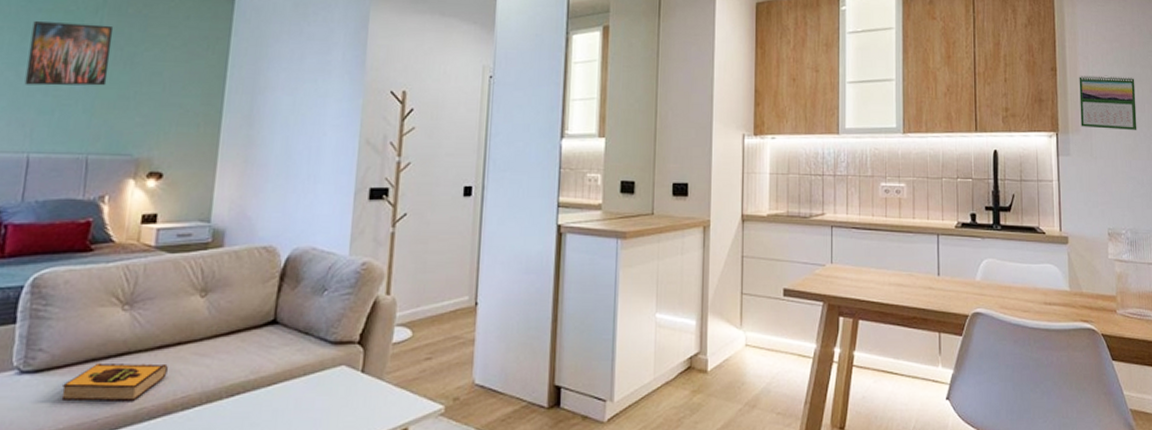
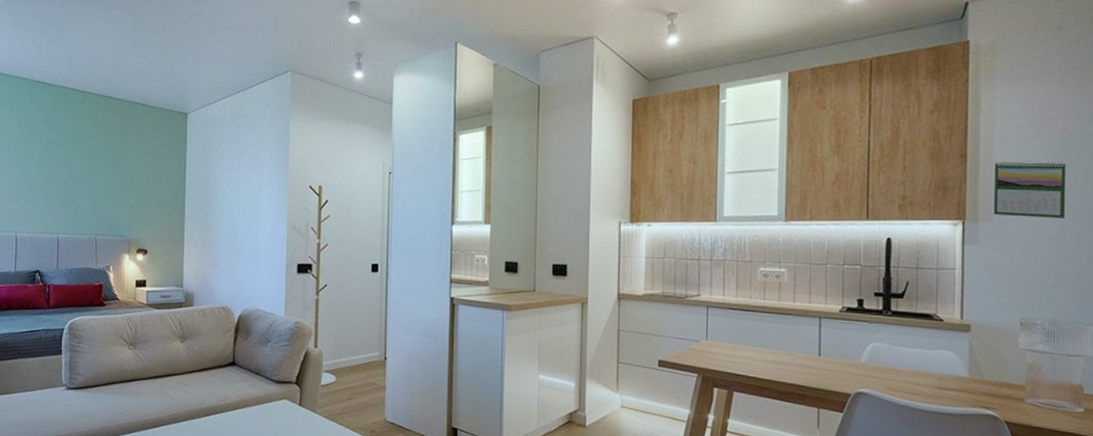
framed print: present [24,21,114,86] -> none [50,137,105,185]
hardback book: present [61,362,168,401] -> none [95,385,162,414]

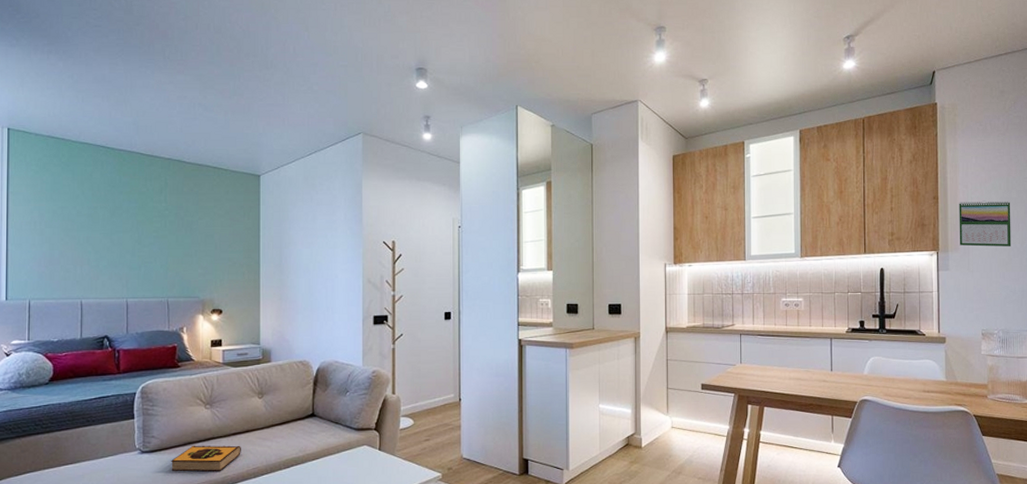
hardback book: none [95,385,162,414] -> present [171,445,241,472]

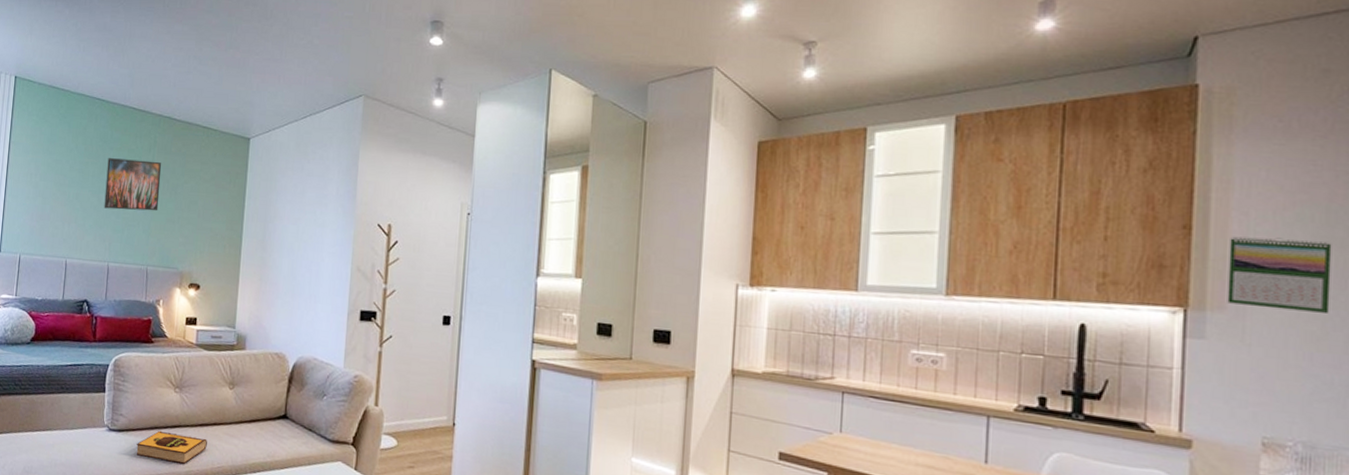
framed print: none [117,201,175,249] -> present [104,158,162,211]

